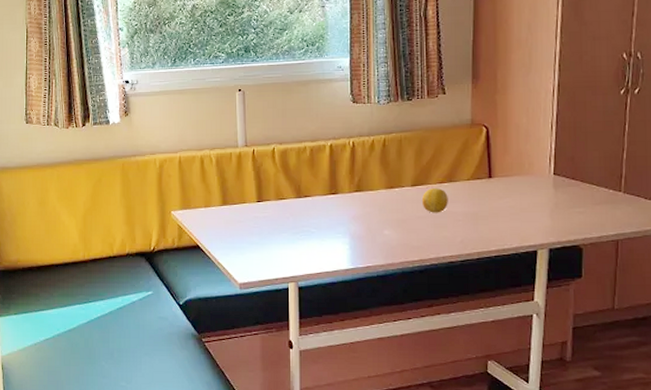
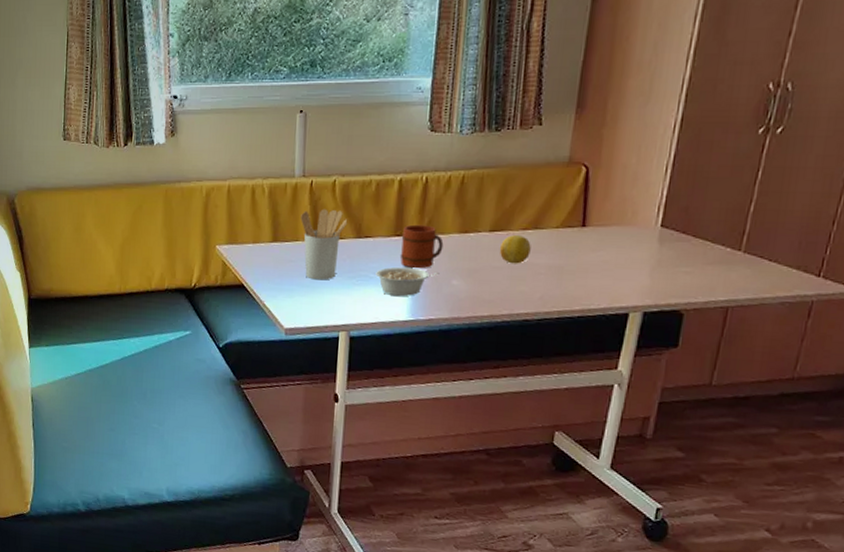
utensil holder: none [246,173,288,237] -> present [300,208,348,280]
legume: none [317,221,372,247] -> present [376,266,440,296]
mug: none [336,183,373,222] -> present [400,224,444,269]

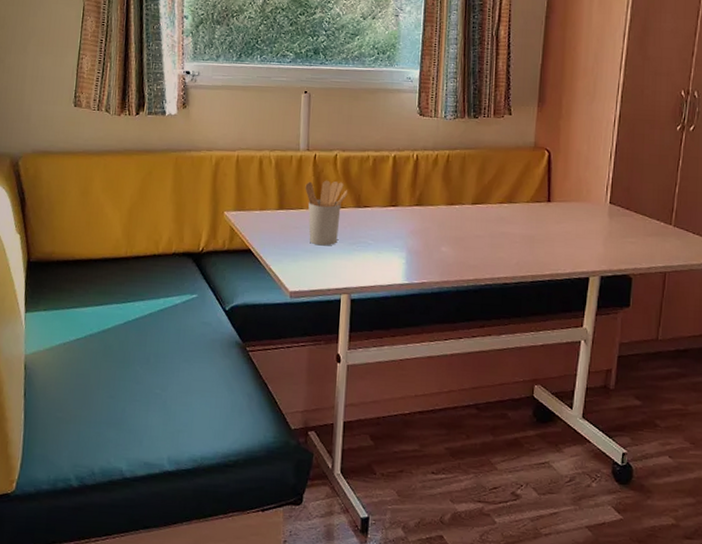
legume: present [376,266,440,296] -> none [374,234,430,261]
mug: present [400,224,444,269] -> none [395,196,433,237]
fruit: present [499,234,531,264] -> none [480,207,507,234]

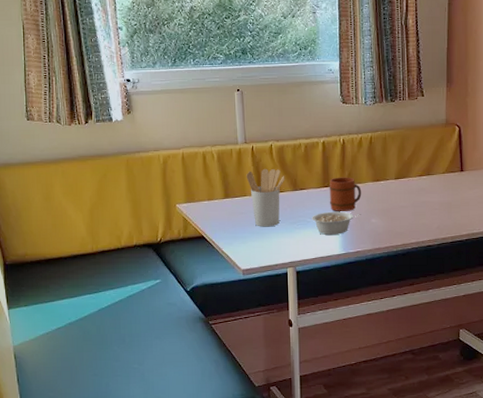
legume: none [374,234,430,261] -> present [312,211,361,235]
mug: none [395,196,433,237] -> present [329,177,362,212]

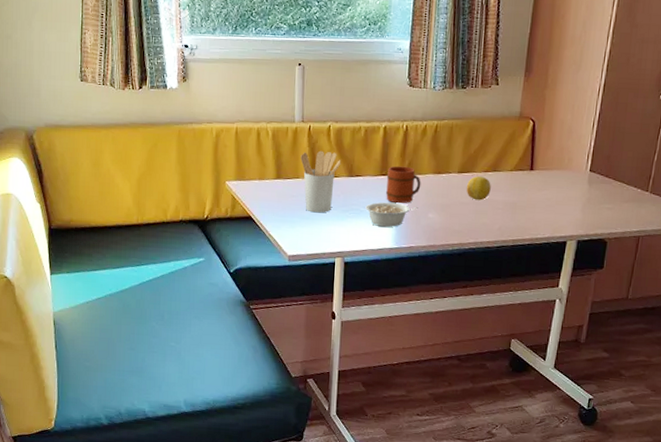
fruit: none [403,180,427,203] -> present [466,175,491,201]

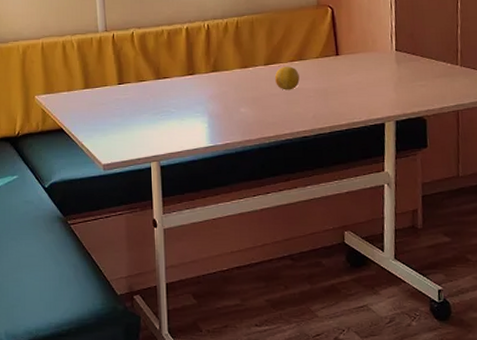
utensil holder: present [300,150,341,213] -> none [107,57,148,119]
legume: present [365,202,418,227] -> none [176,100,229,126]
mug: present [385,166,421,204] -> none [193,64,229,101]

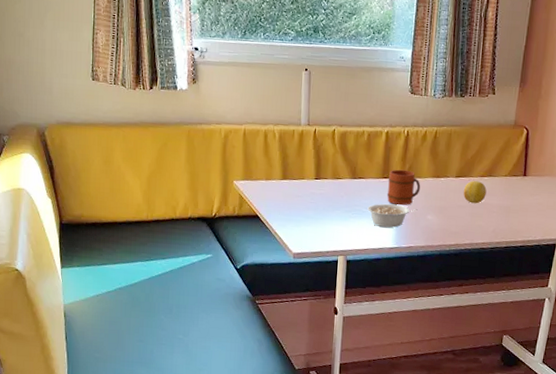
legume: none [176,100,229,126] -> present [367,203,418,228]
mug: none [193,64,229,101] -> present [386,169,421,206]

